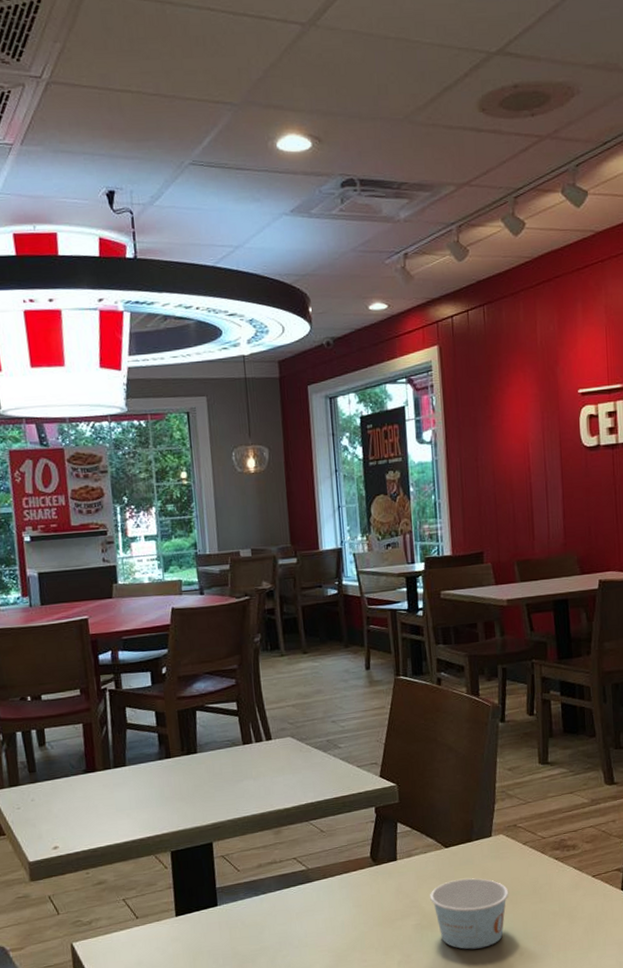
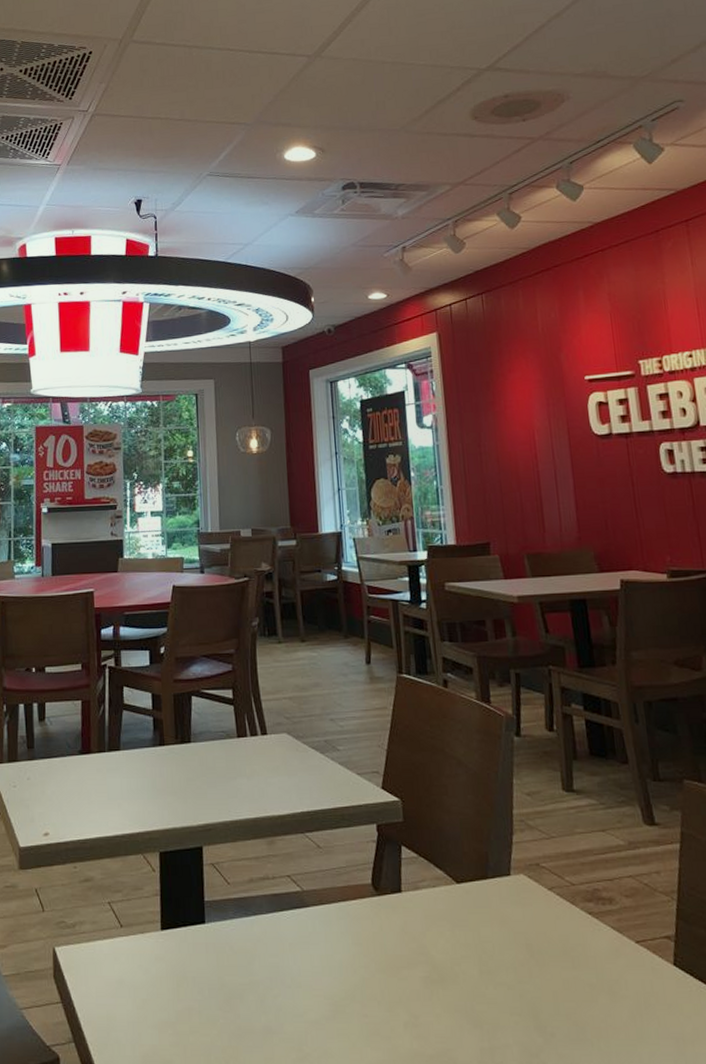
paper cup: present [430,878,509,950] -> none [440,926,535,1020]

